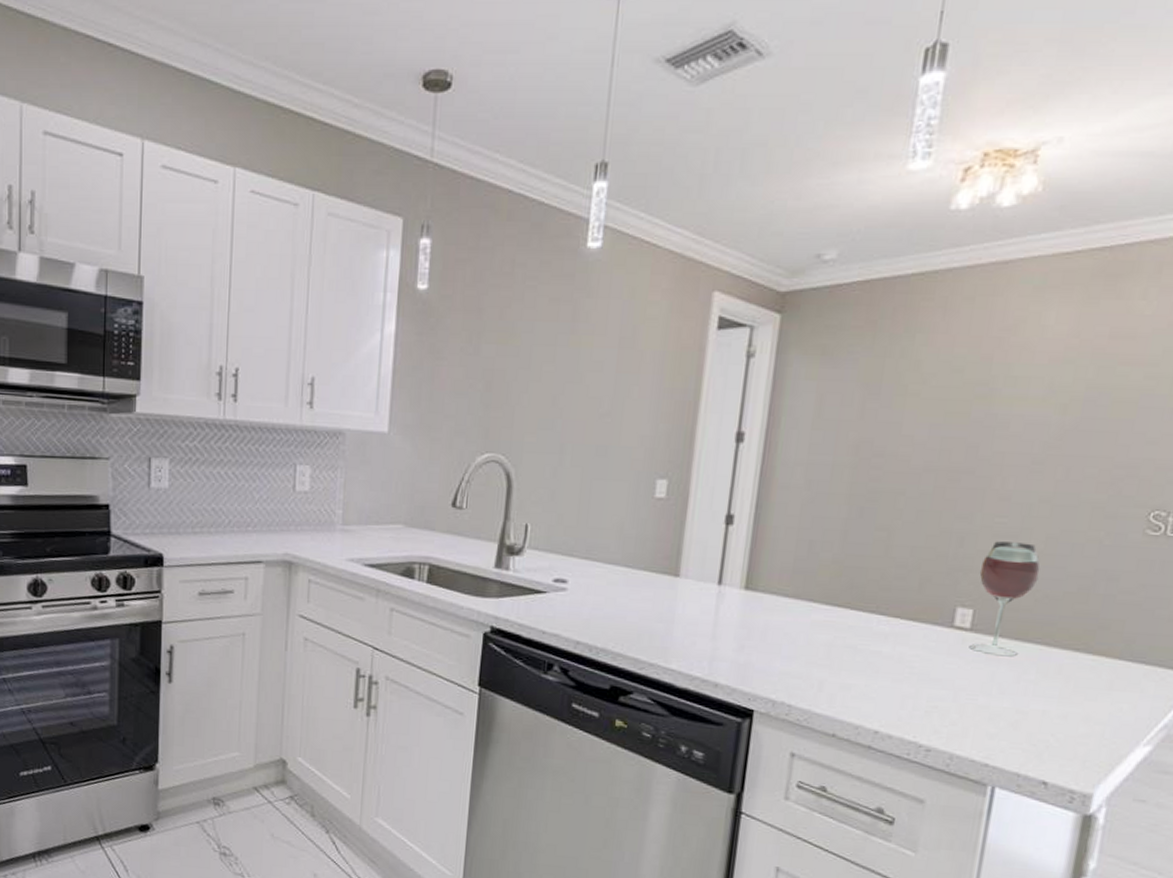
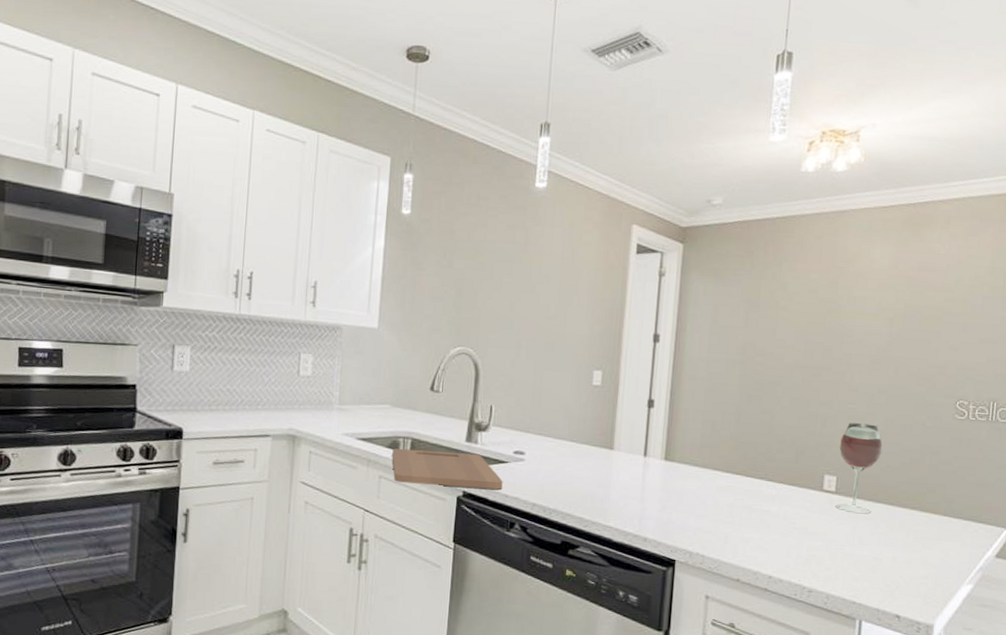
cutting board: none [405,575,540,625] -> present [392,448,503,490]

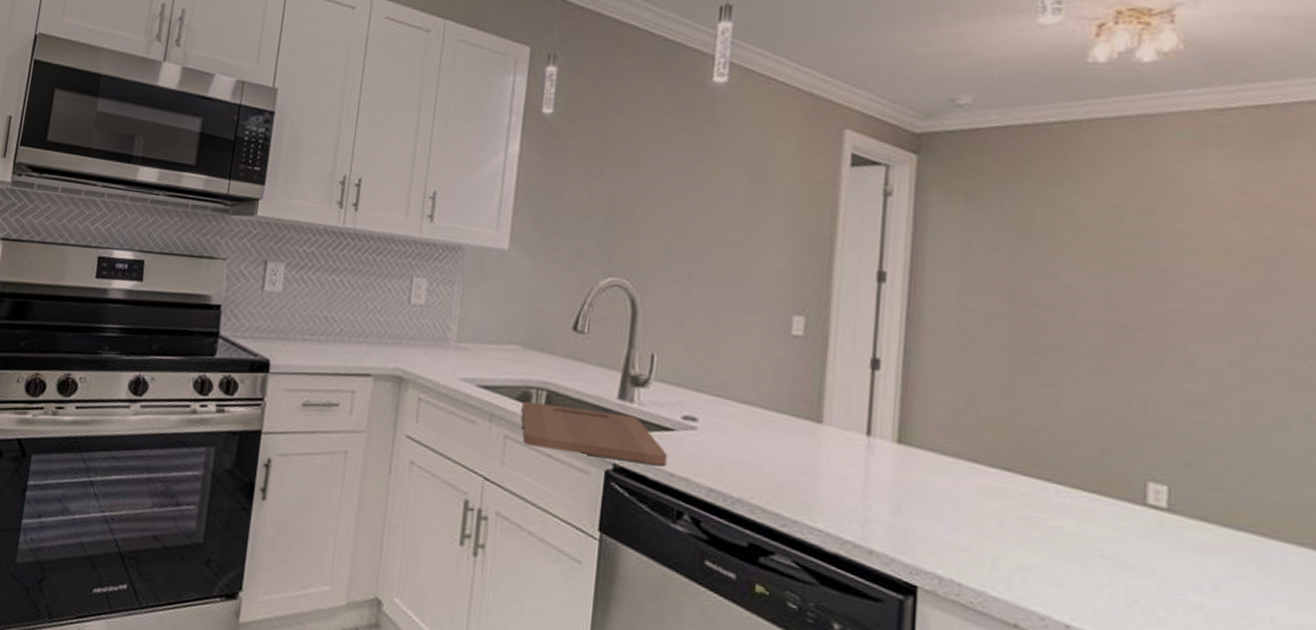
wineglass: present [836,423,883,515] -> none [1169,409,1242,548]

